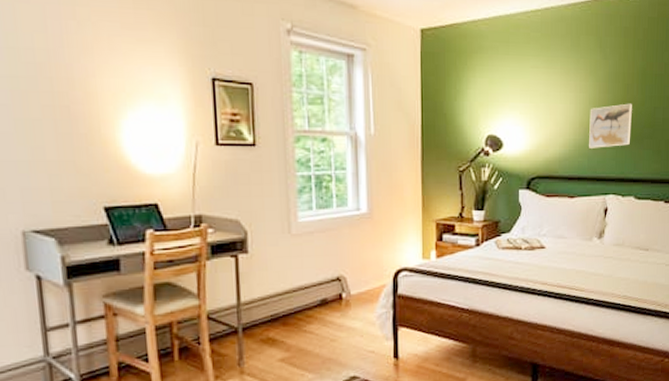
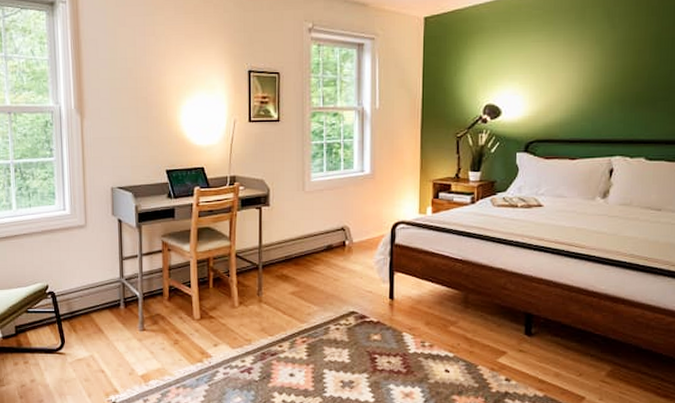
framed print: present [589,103,632,148] -> none [593,68,644,113]

